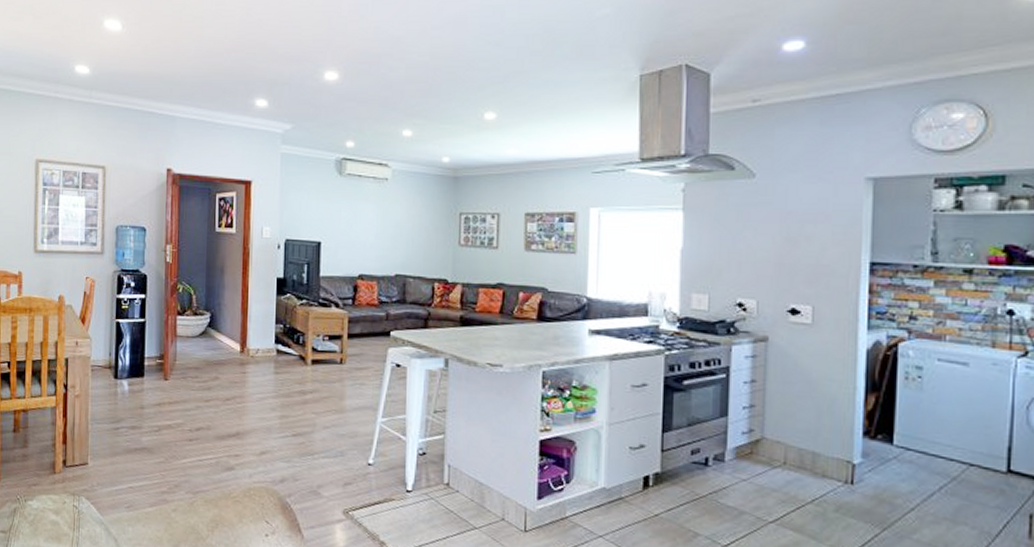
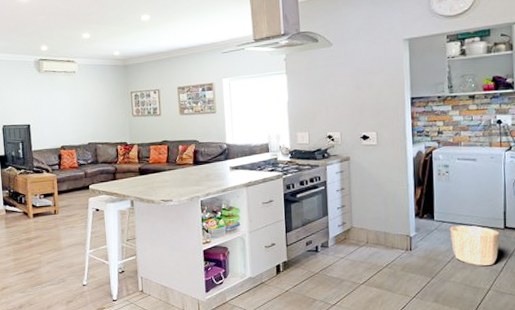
waste basket: none [916,457,999,525] -> present [449,225,500,266]

